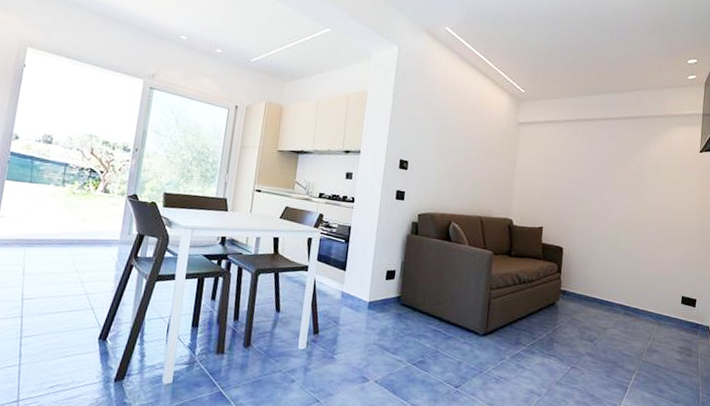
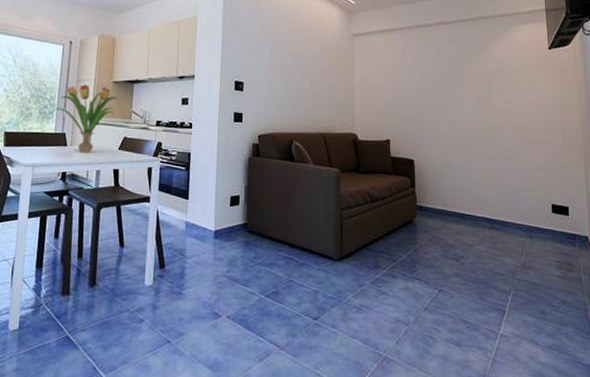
flower arrangement: none [216,151,282,220] -> present [54,85,118,153]

